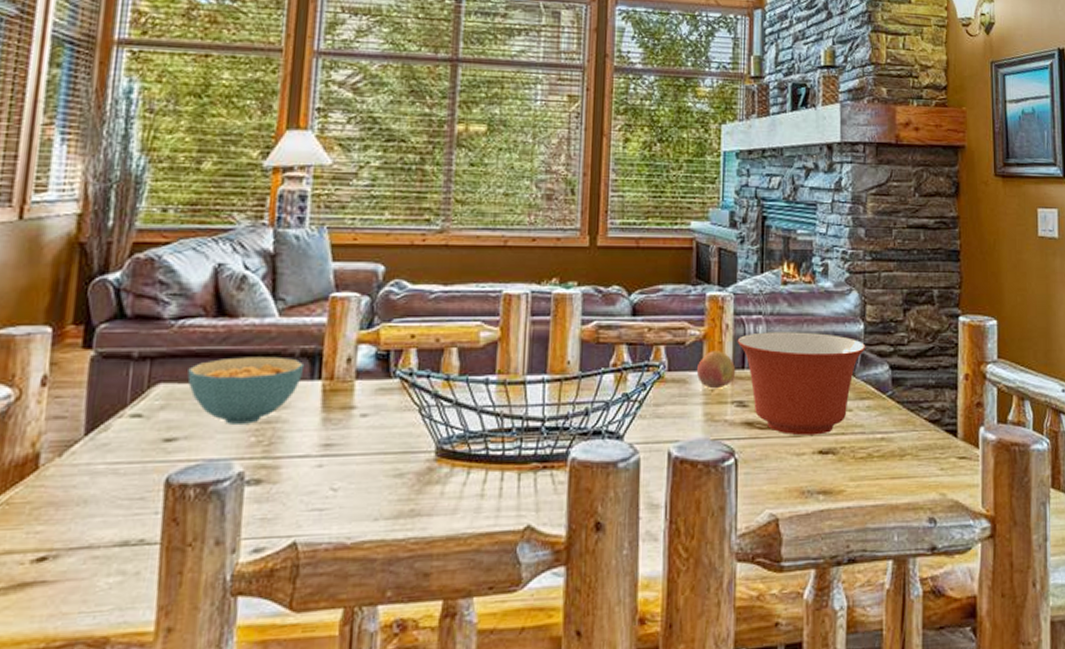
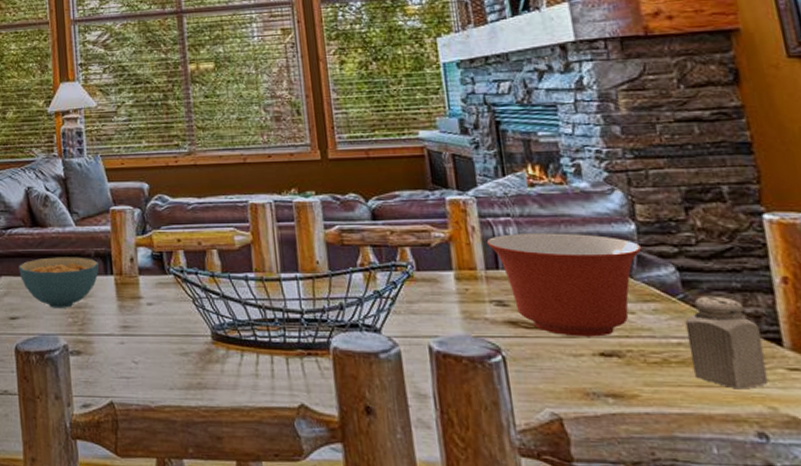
fruit: present [696,351,736,389] -> none [446,252,490,288]
salt shaker: none [889,392,943,479] -> present [685,295,769,390]

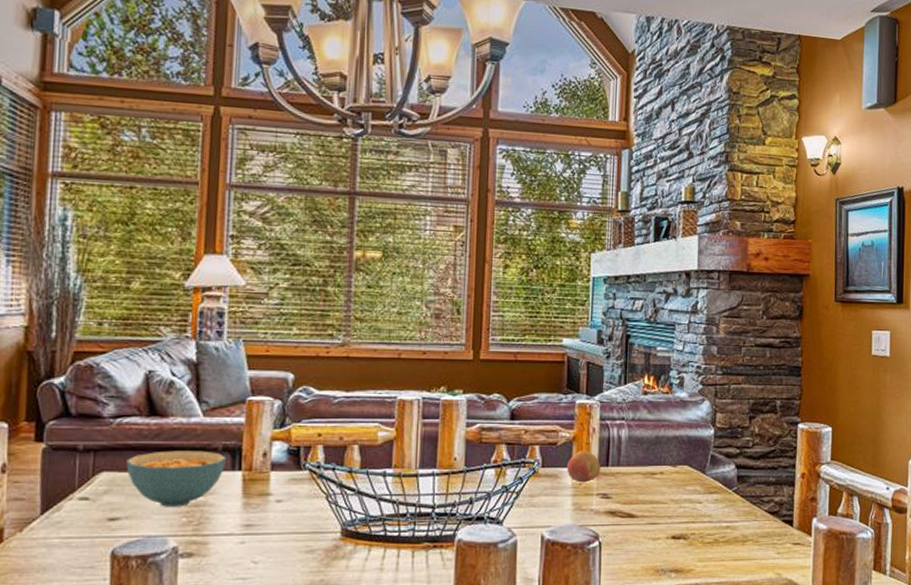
fruit: none [446,252,490,288] -> present [566,451,601,483]
mixing bowl: present [486,233,642,337] -> none [602,435,716,523]
salt shaker: present [685,295,769,390] -> none [733,488,781,561]

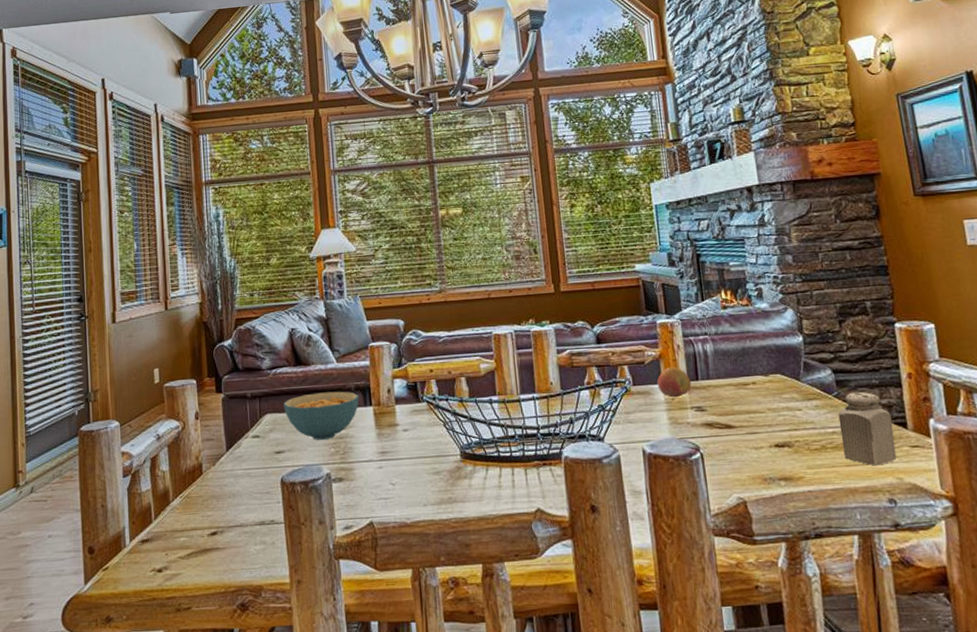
salt shaker: none [733,488,781,561] -> present [838,391,897,466]

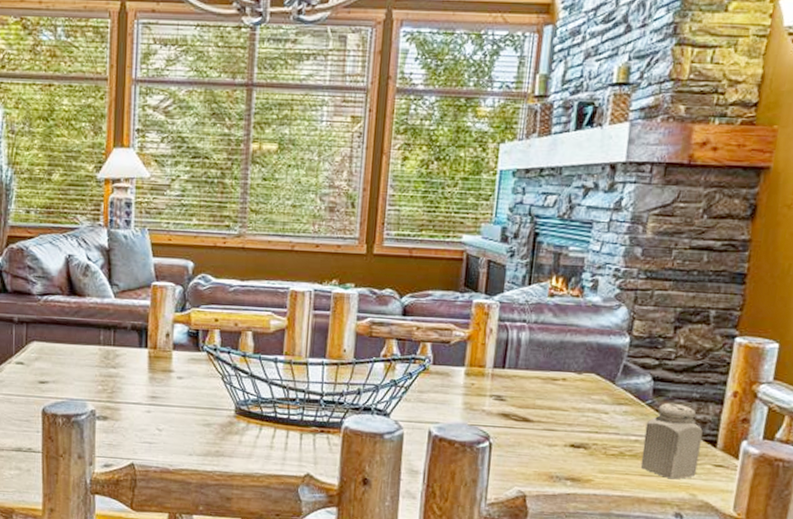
cereal bowl: present [283,391,359,440] -> none [52,326,135,376]
fruit: present [657,367,692,398] -> none [459,351,497,383]

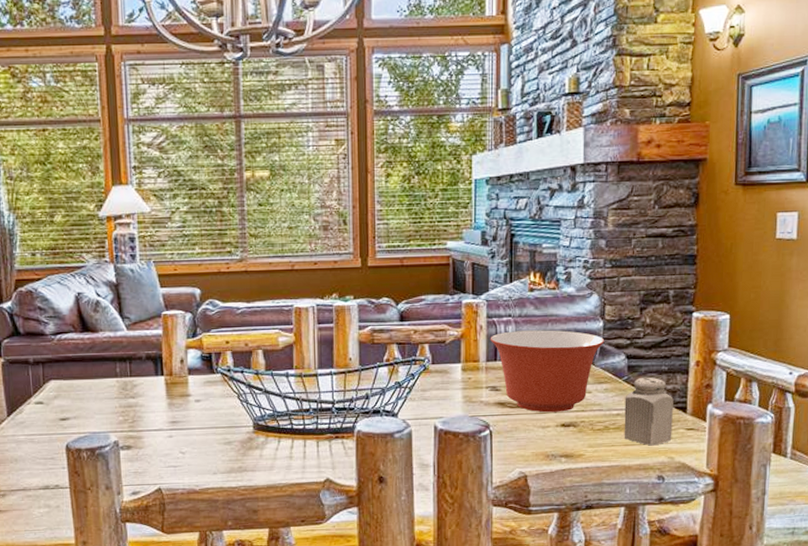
mixing bowl: none [499,338,630,431] -> present [490,330,605,413]

